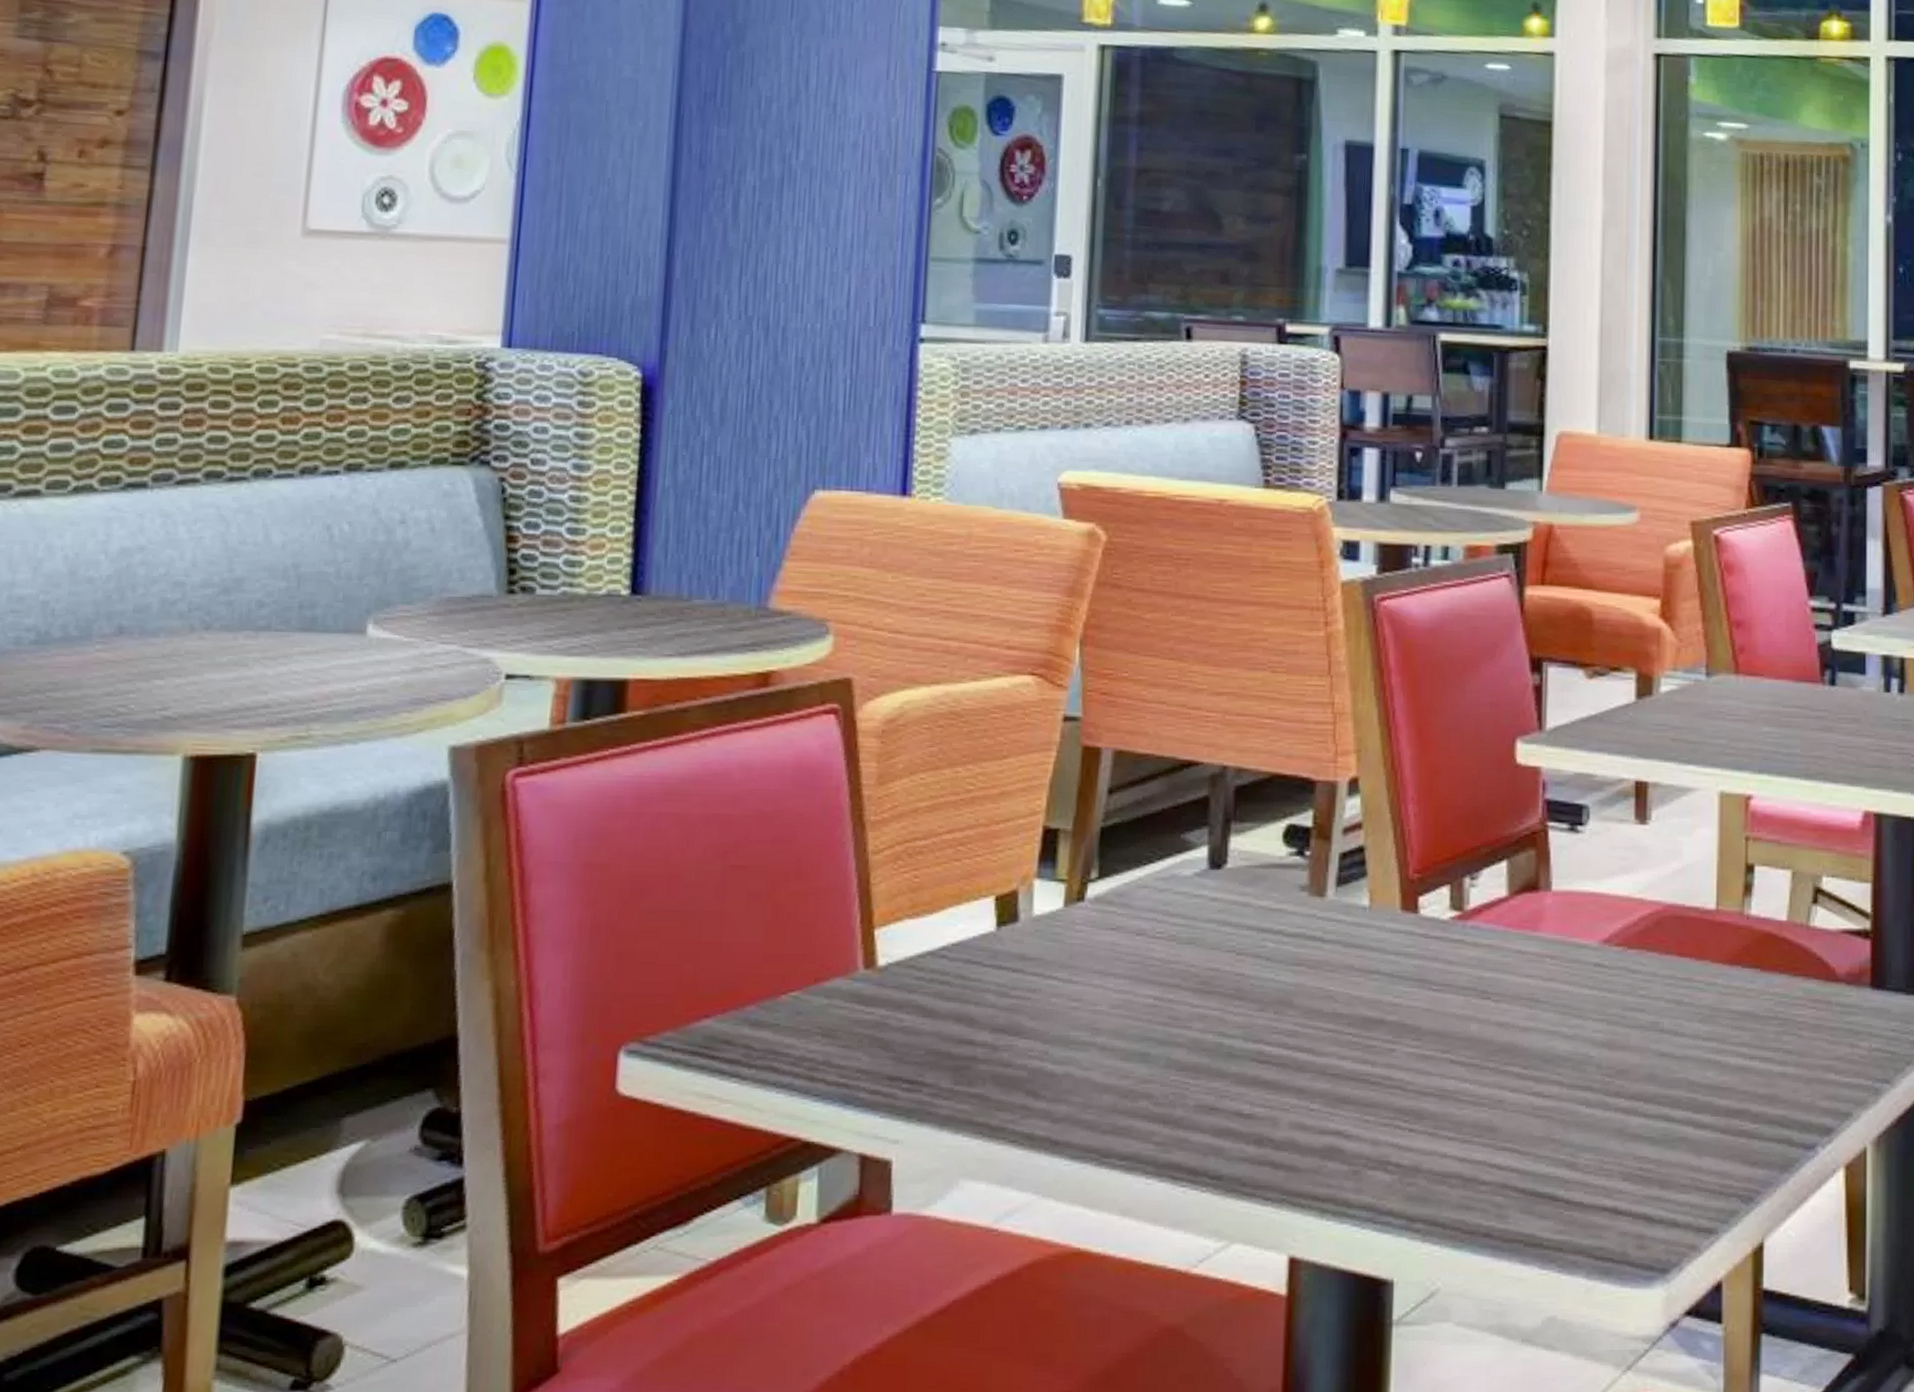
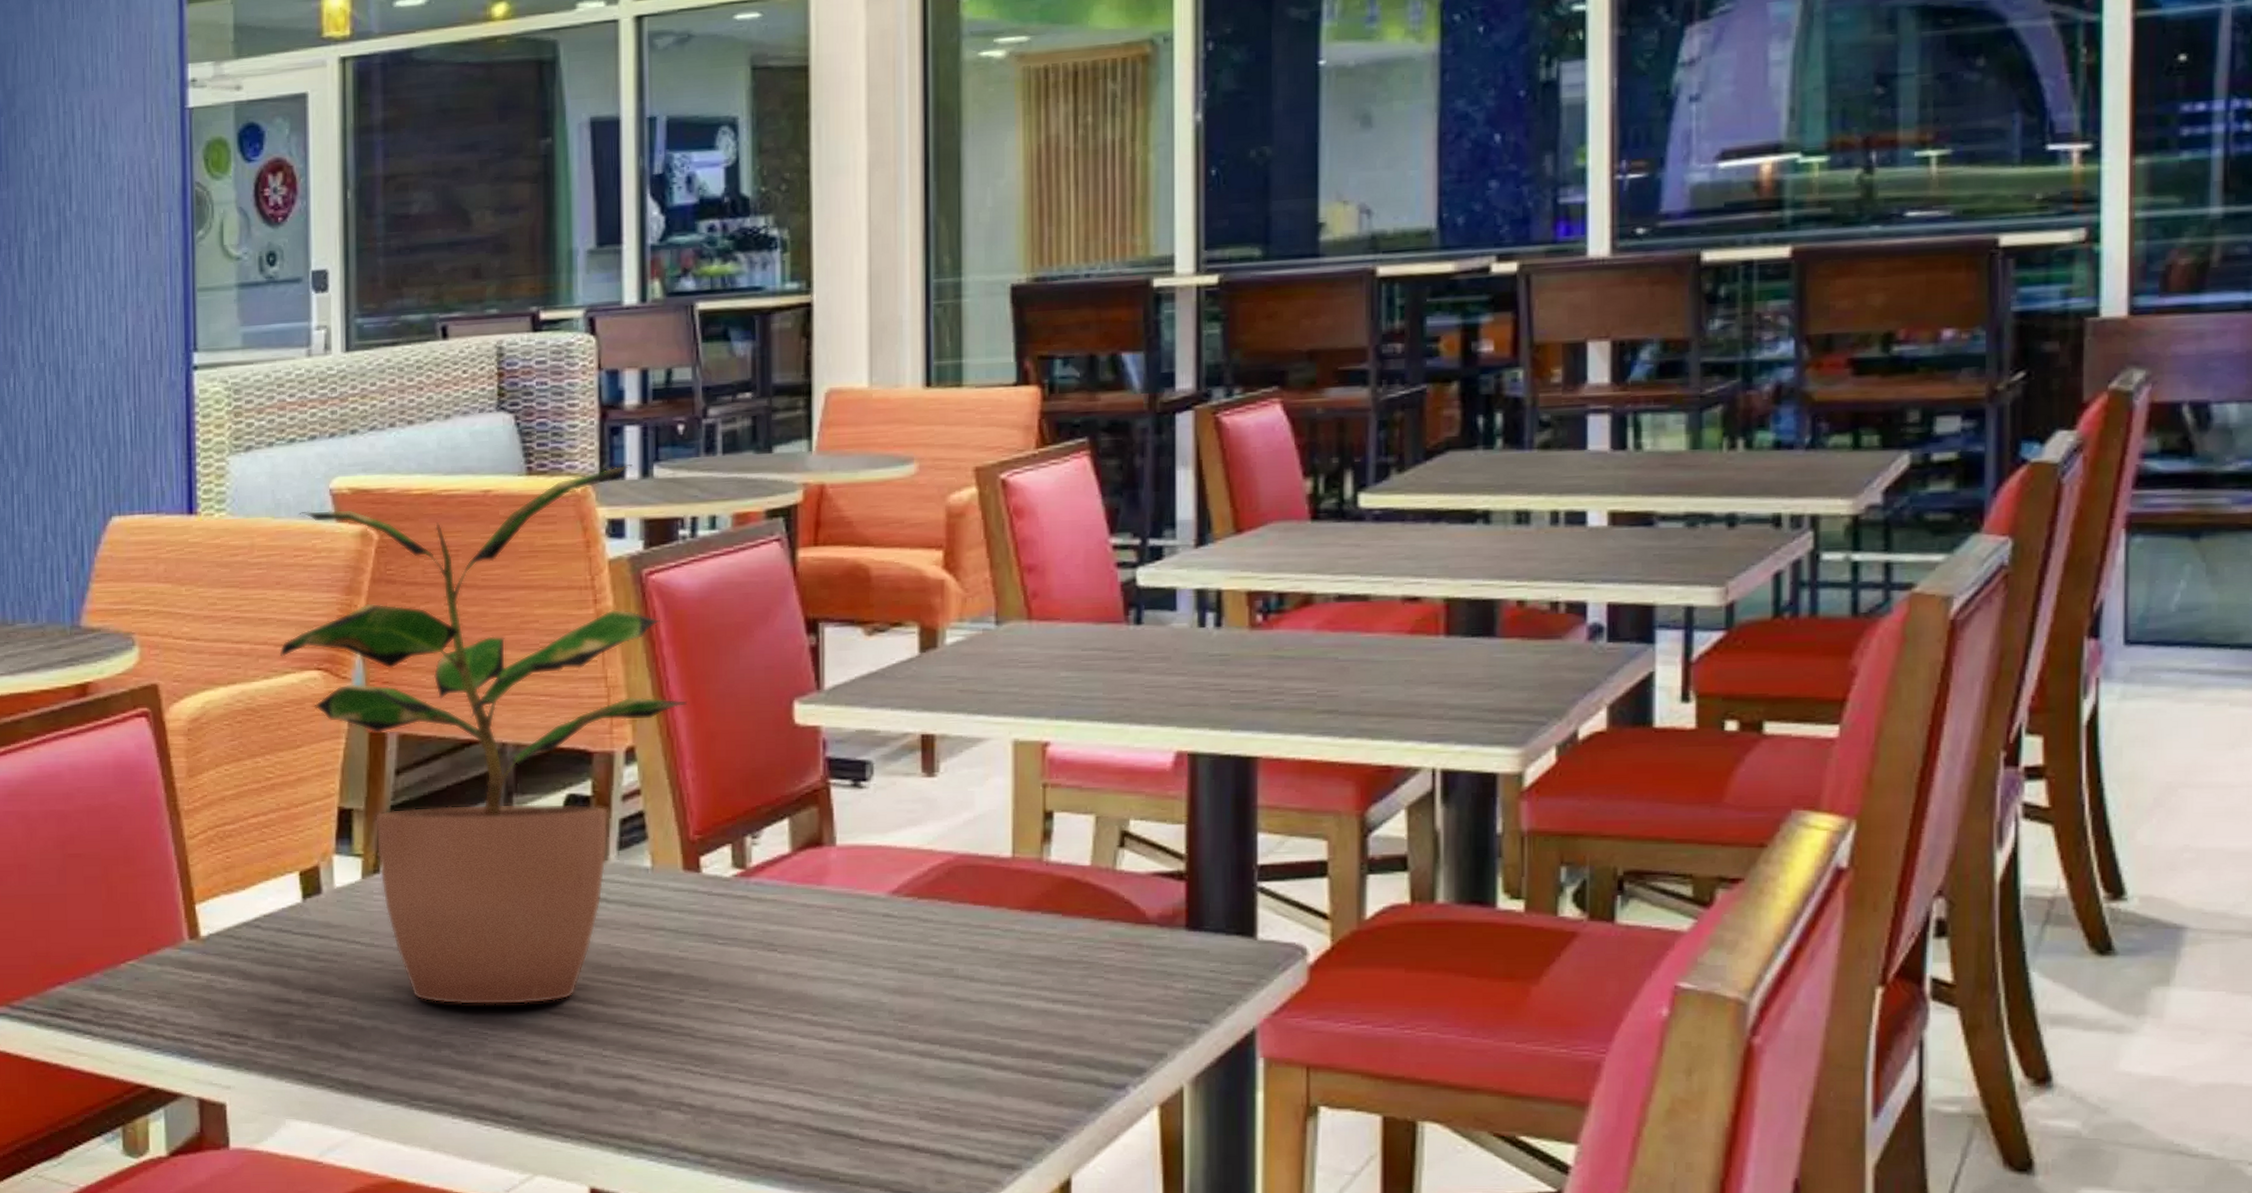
potted plant: none [991,487,1412,1052] -> present [279,464,687,1005]

